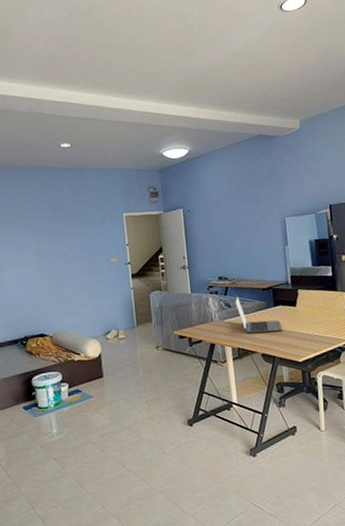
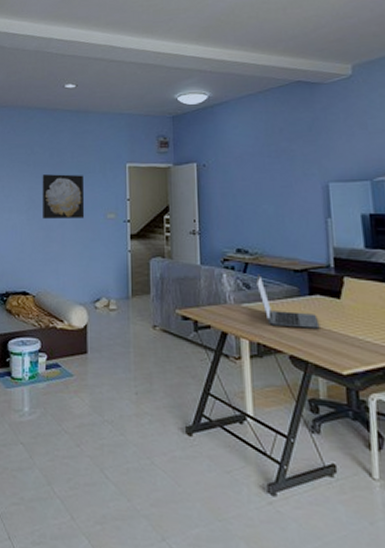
wall art: none [47,226,90,268] -> present [42,174,85,219]

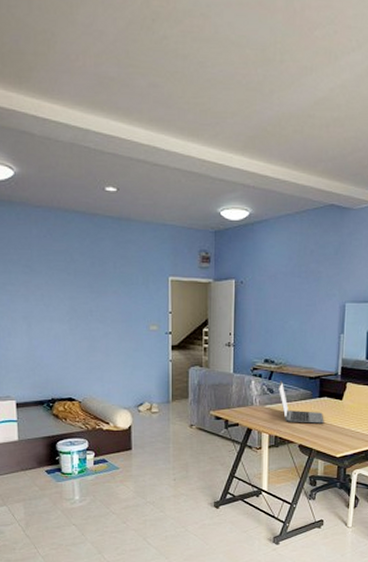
wall art: present [42,174,85,219] -> none [83,284,128,329]

